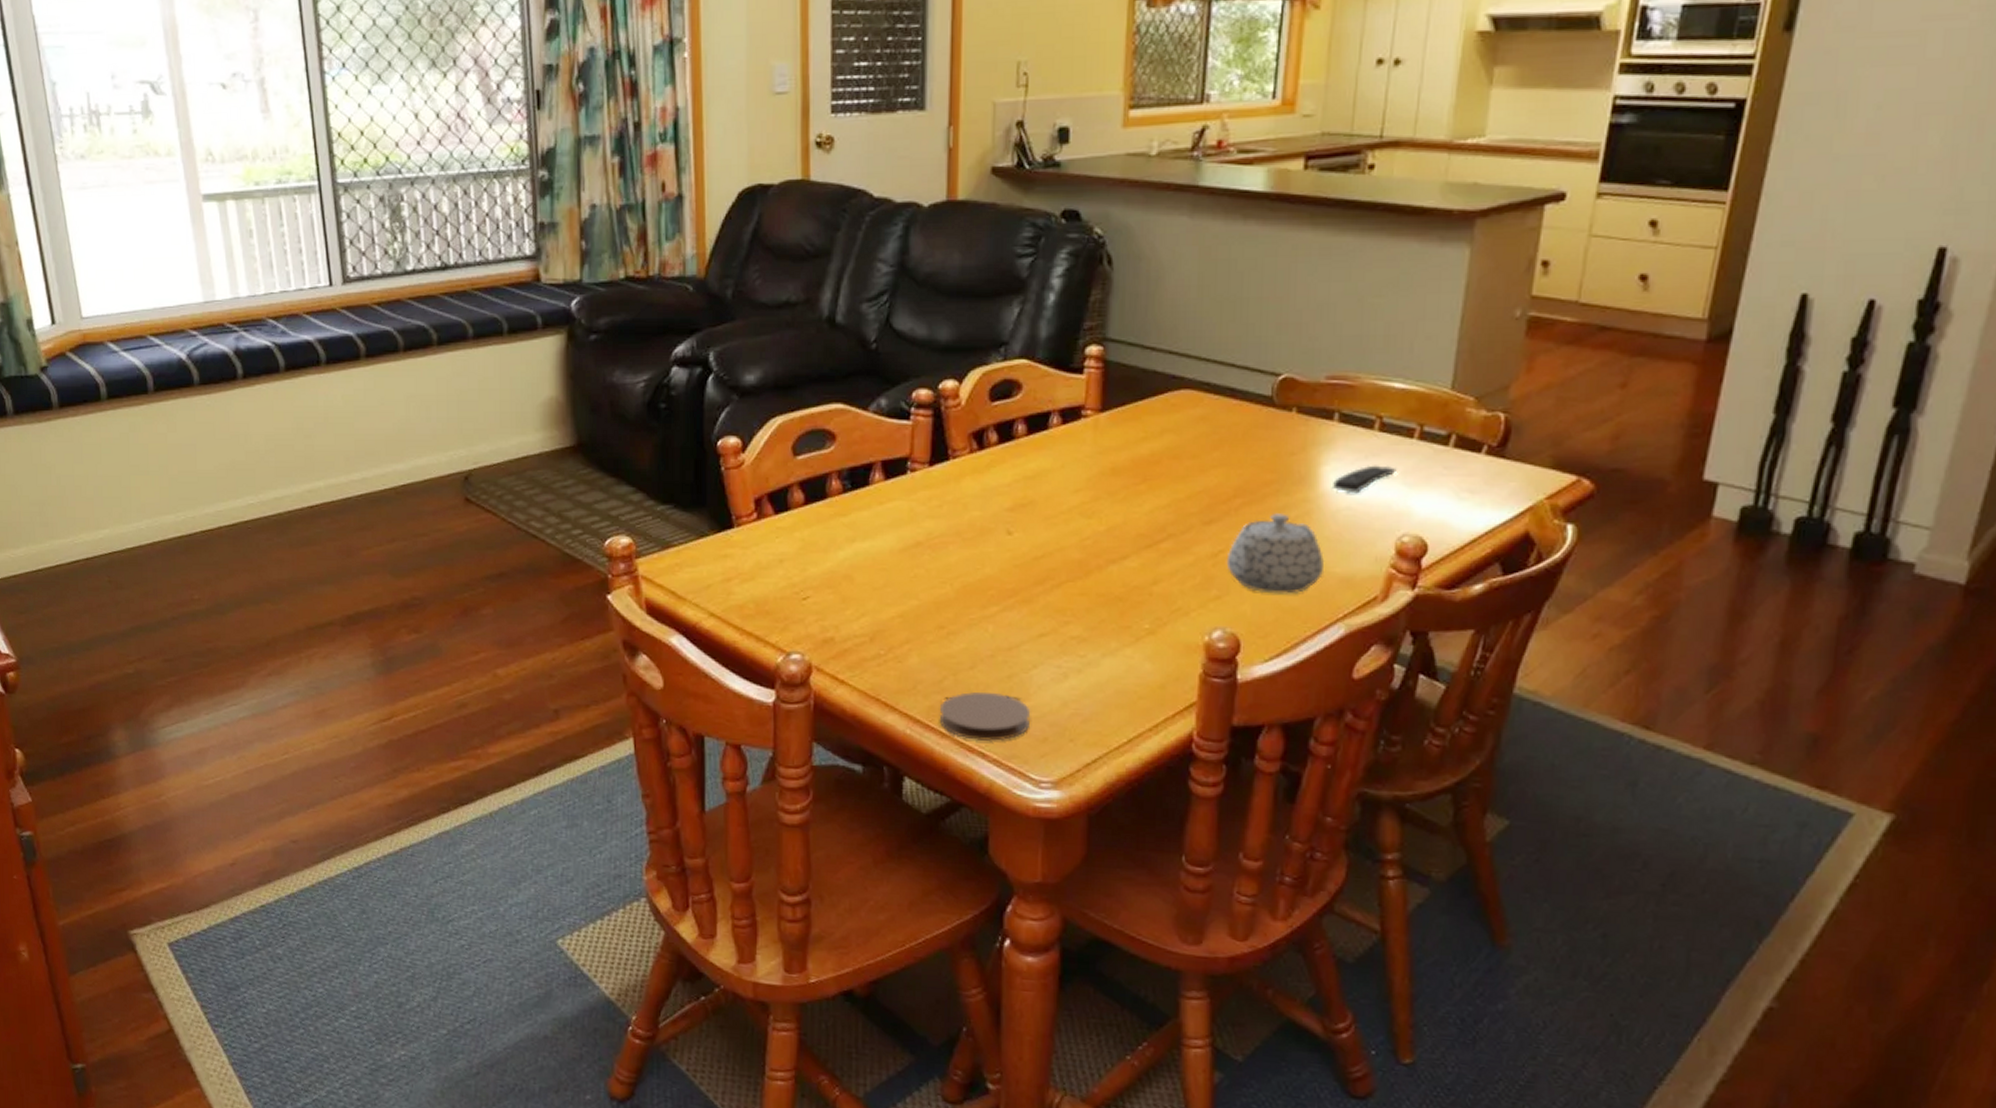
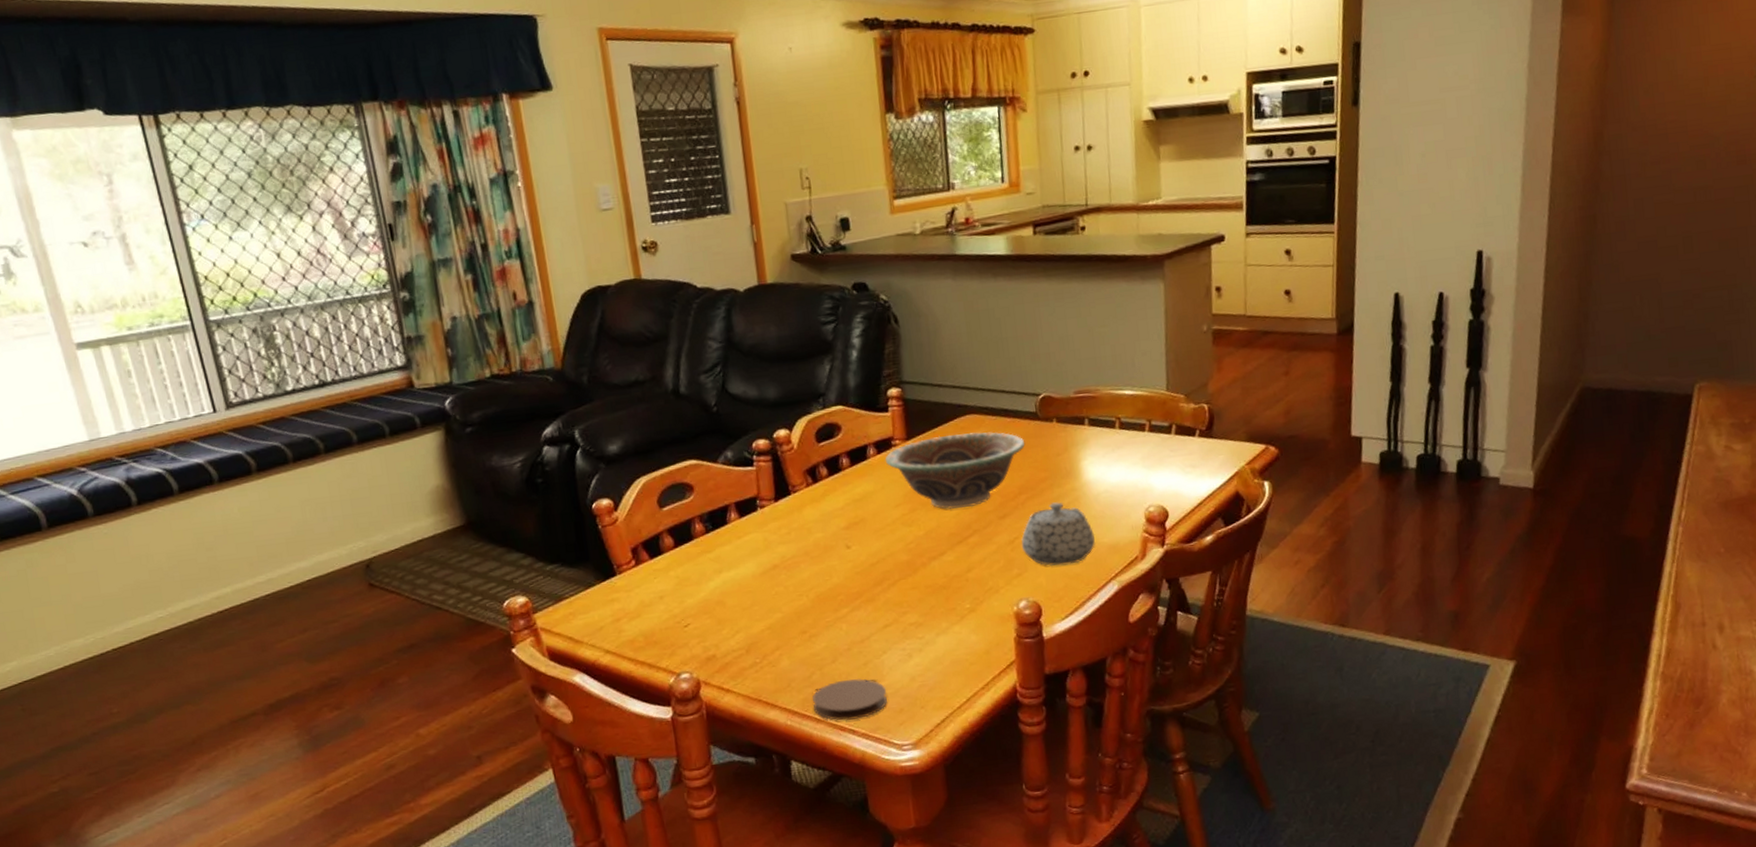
decorative bowl: none [1070,411,1252,505] -> present [884,432,1026,509]
remote control: present [1333,465,1397,494] -> none [1092,454,1137,480]

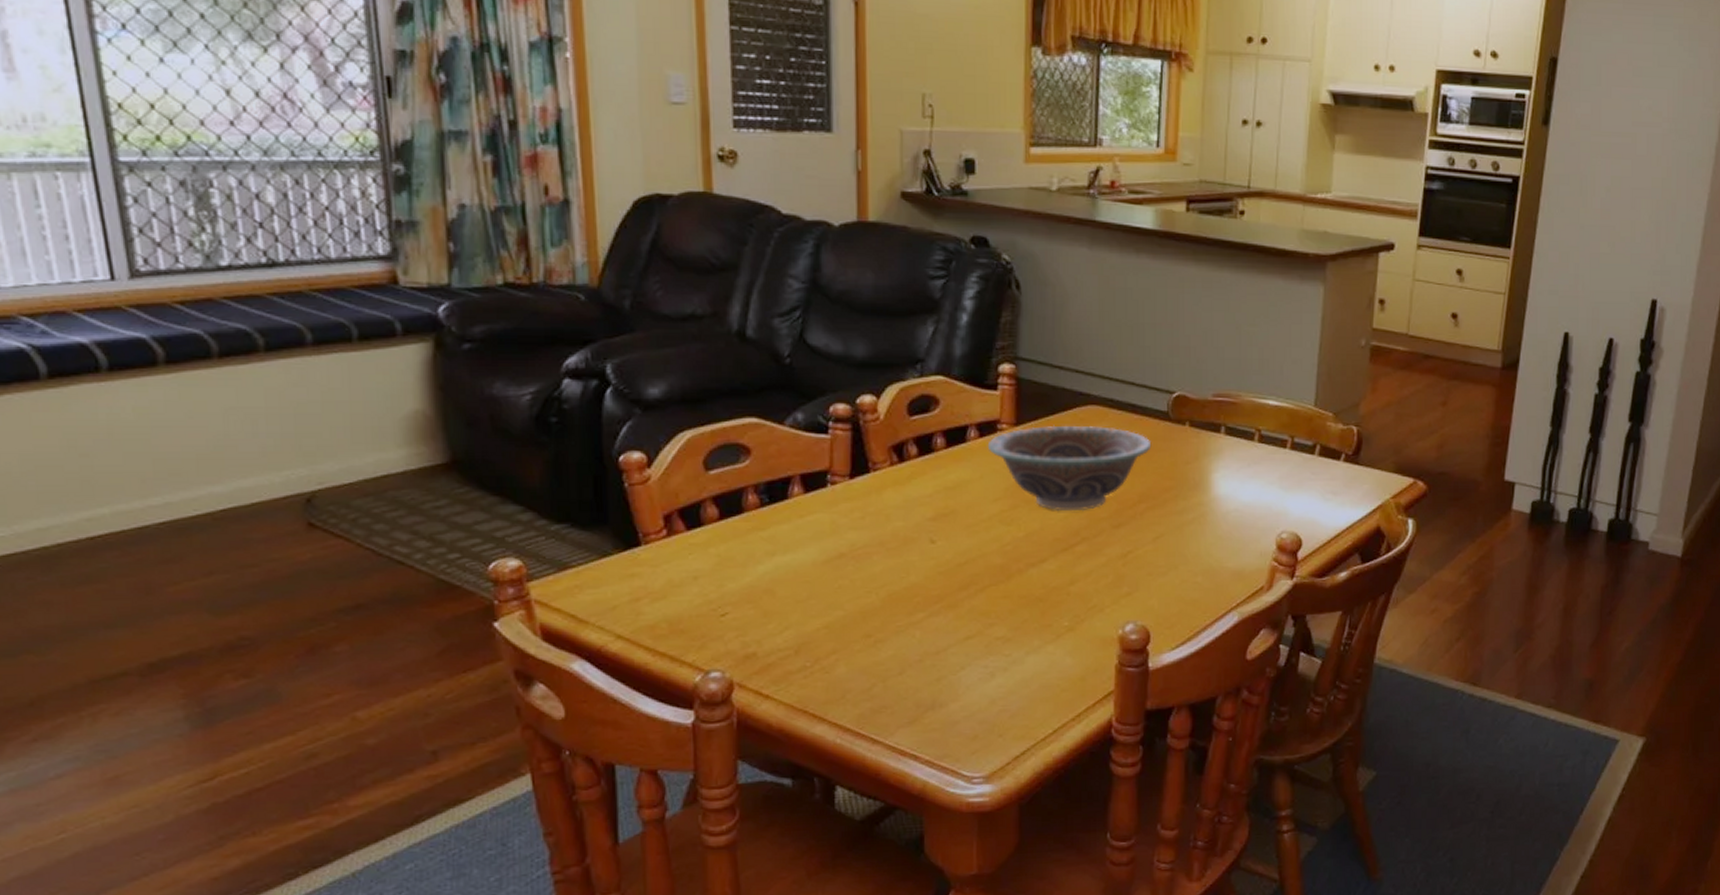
coaster: present [812,679,887,721] -> none [869,696,961,744]
teapot: present [1021,502,1096,566] -> none [1134,516,1219,588]

